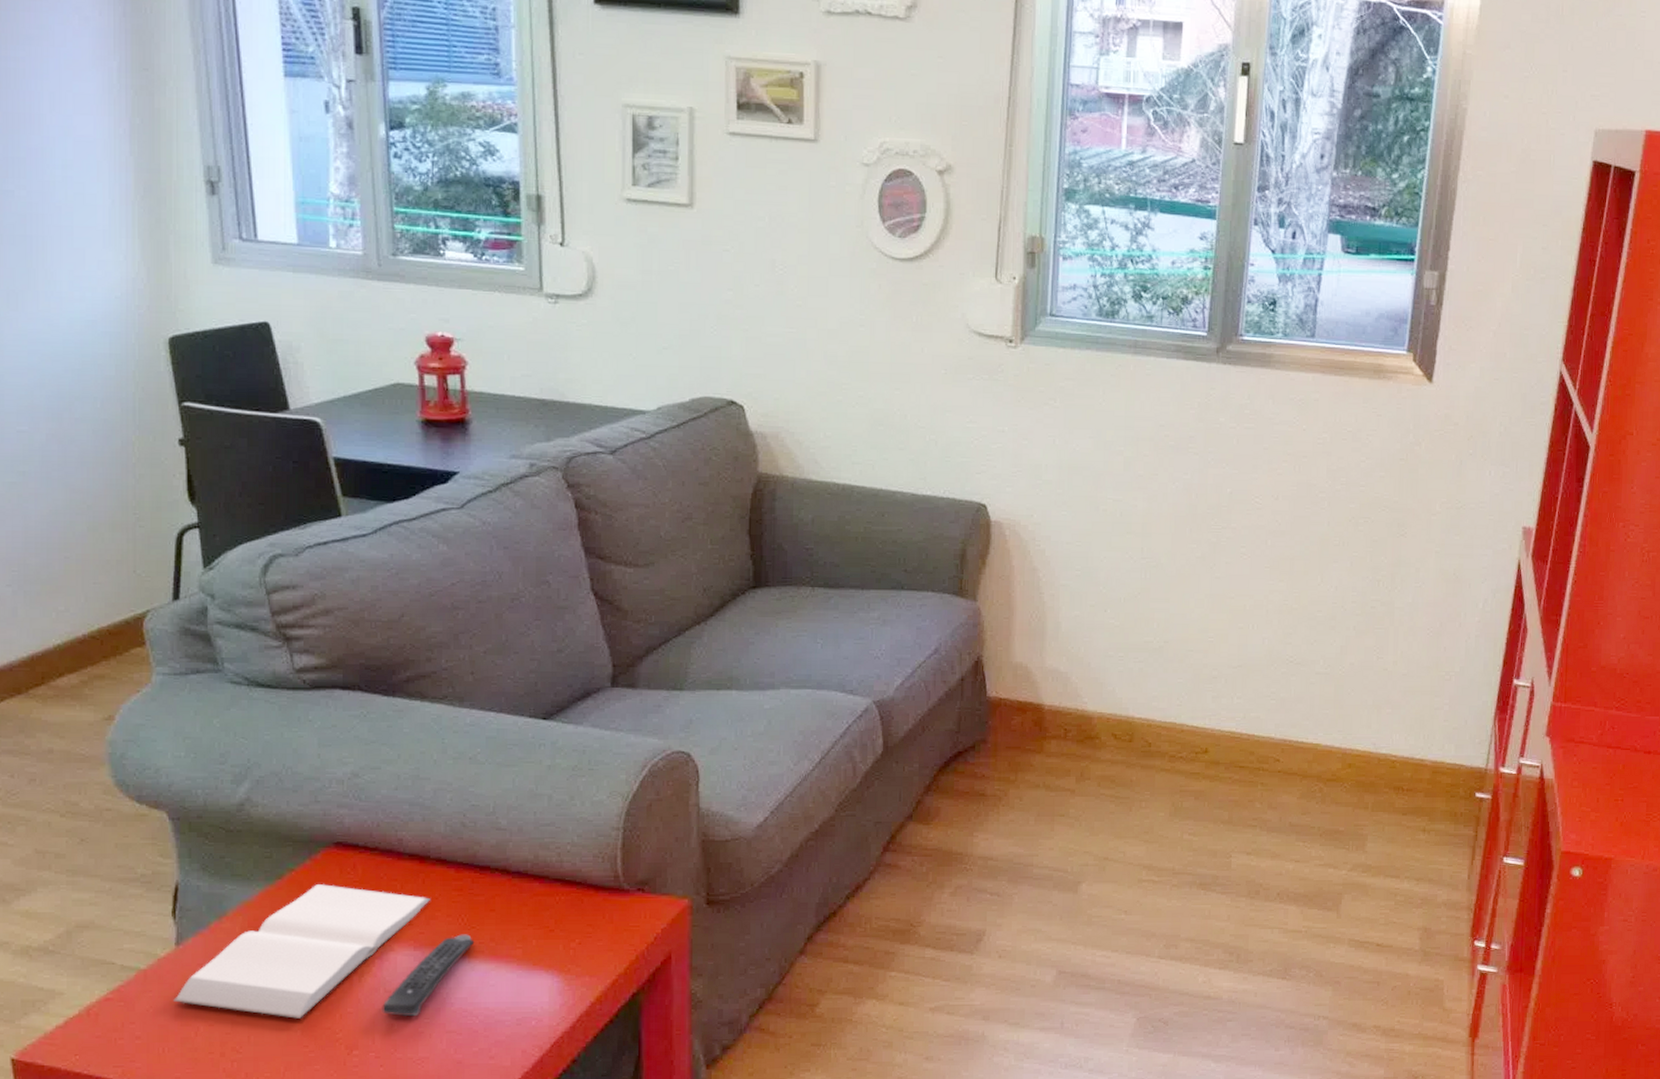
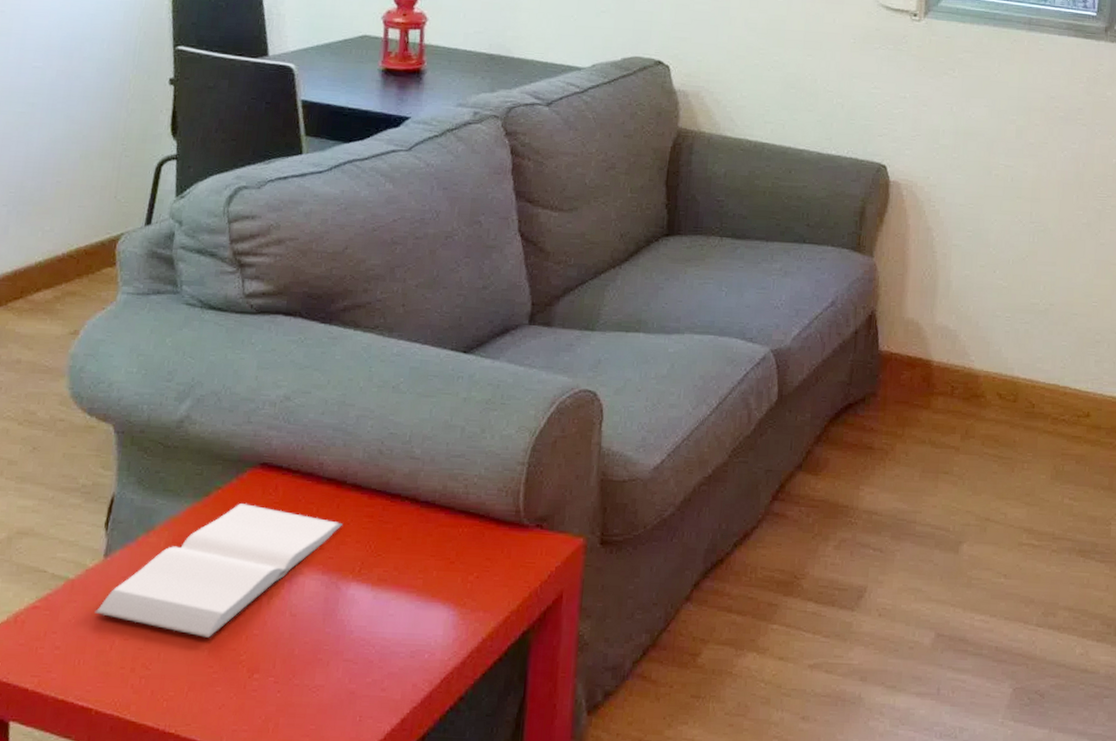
remote control: present [382,934,475,1017] -> none [285,561,379,643]

